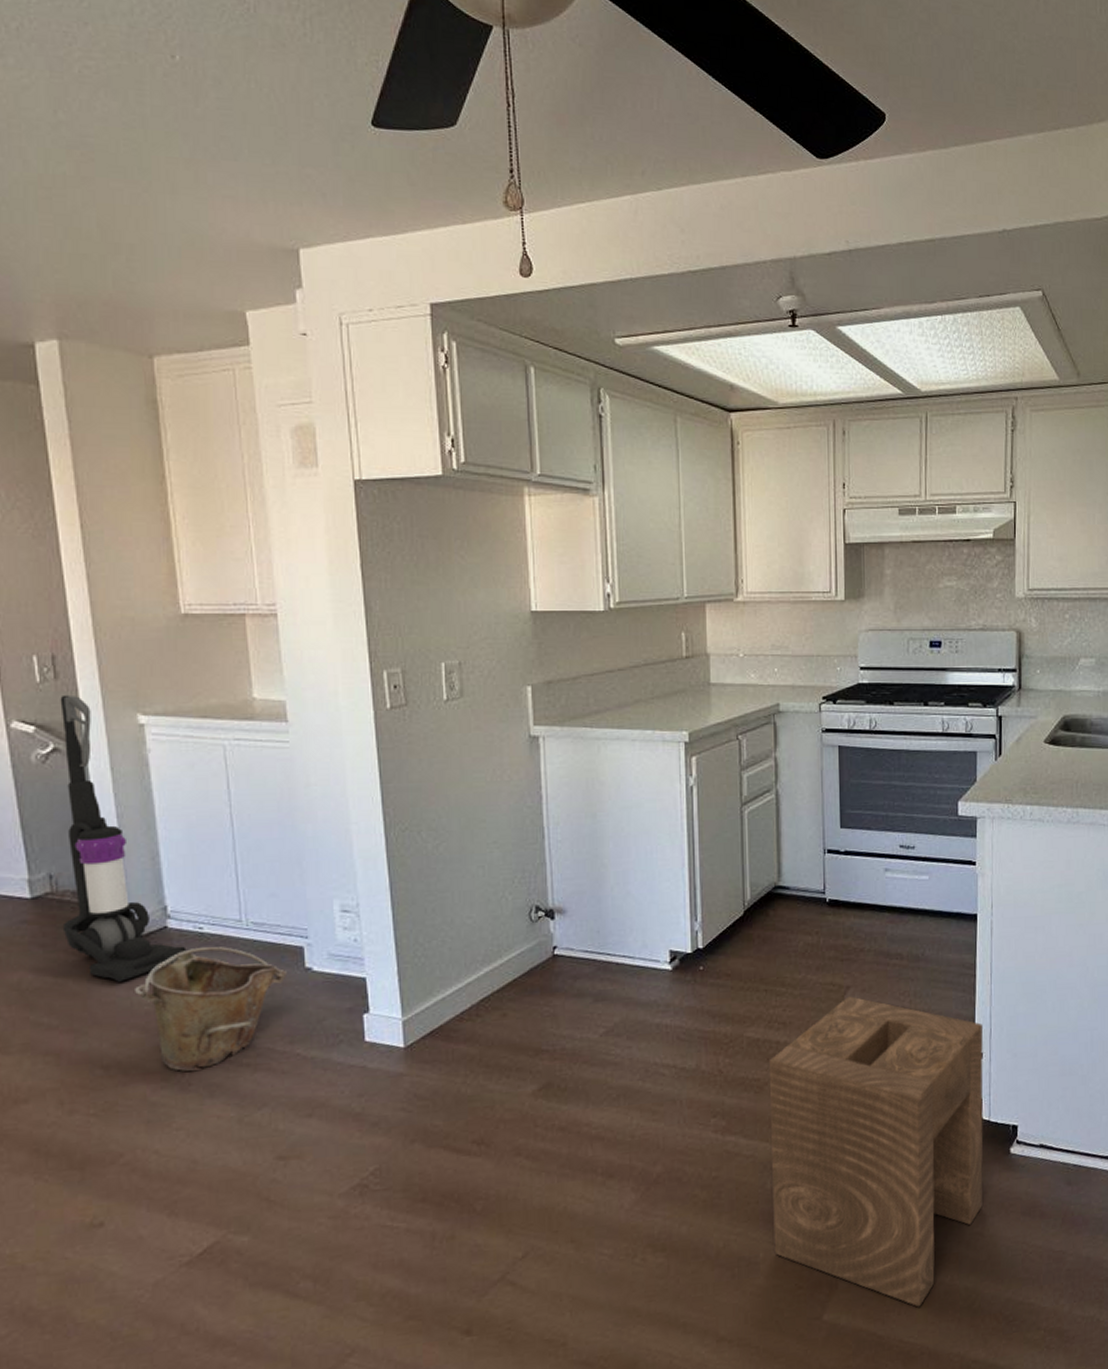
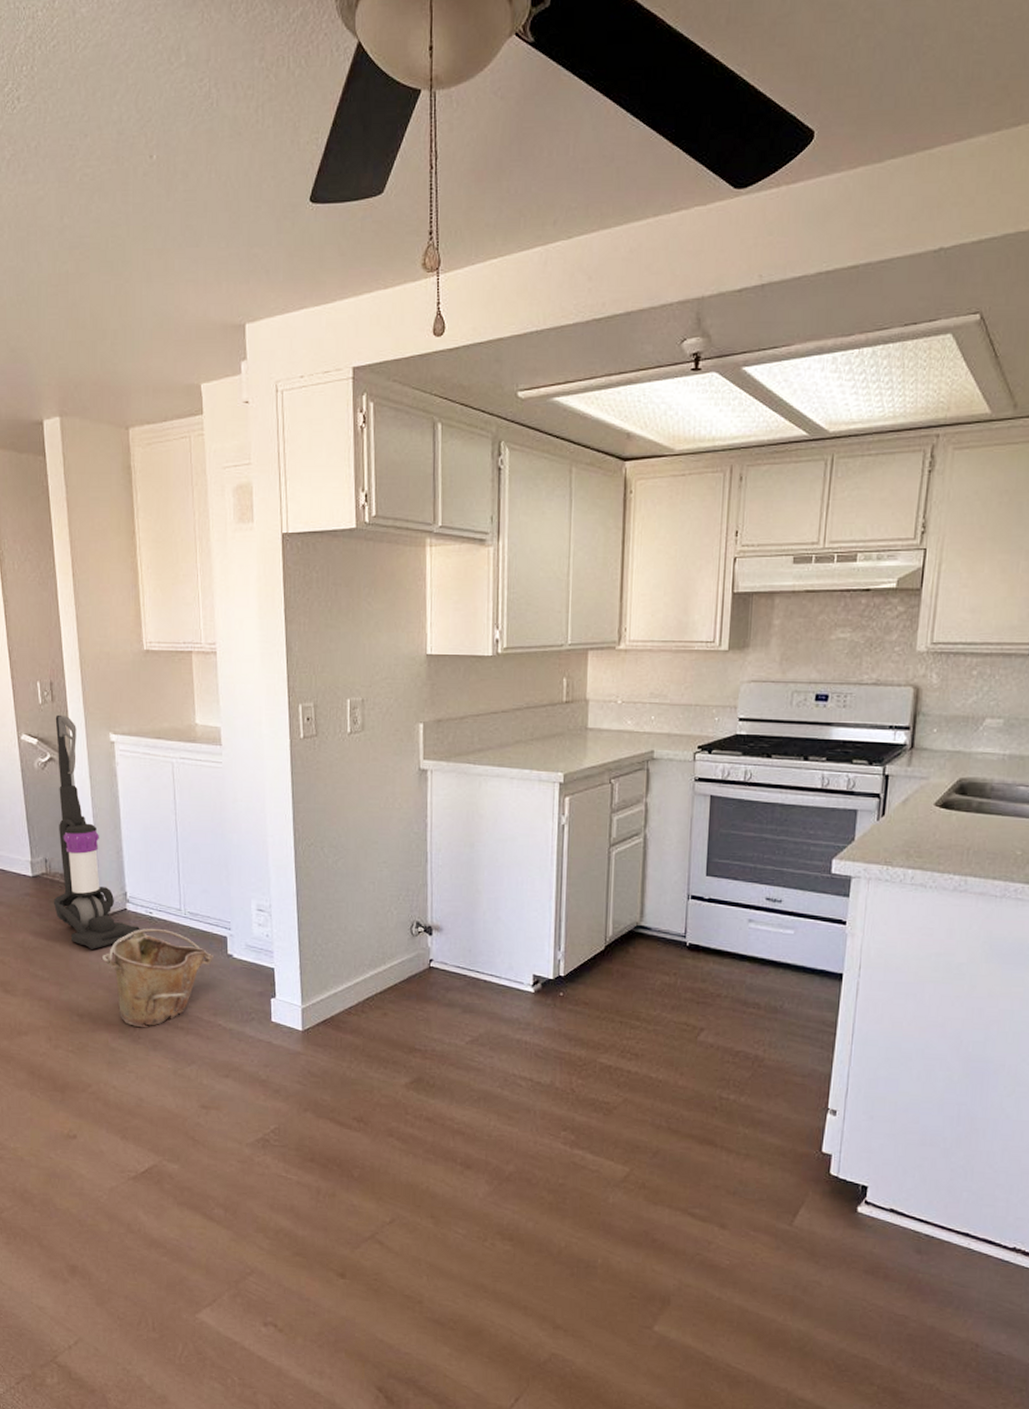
stool: present [768,996,983,1307] -> none [612,1038,839,1338]

